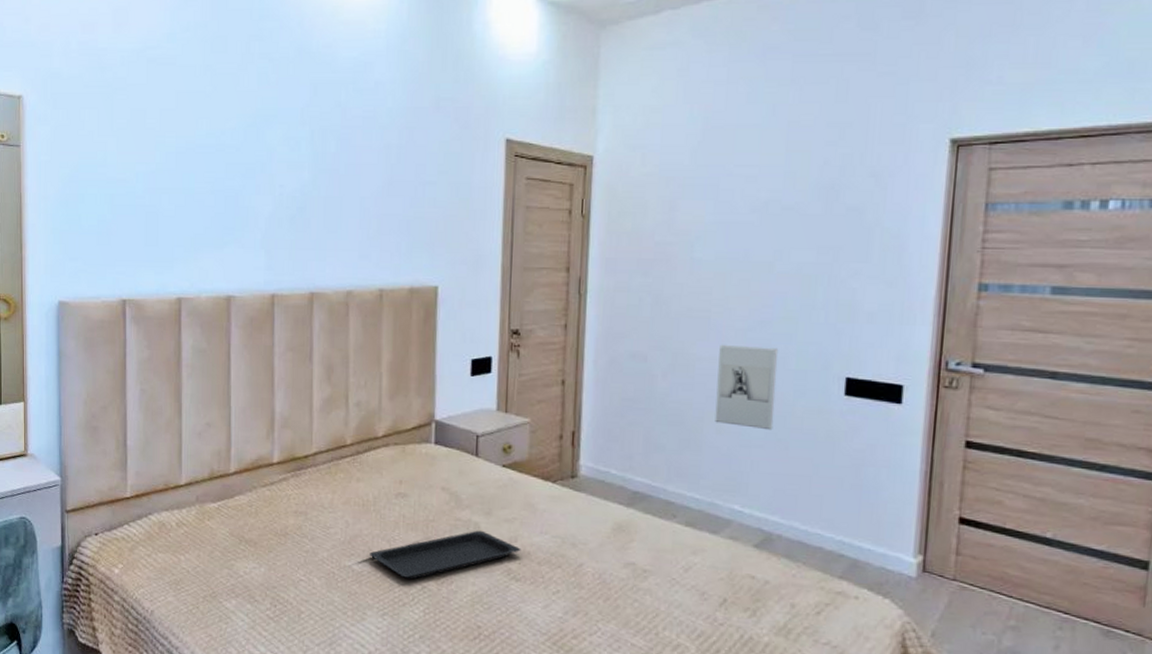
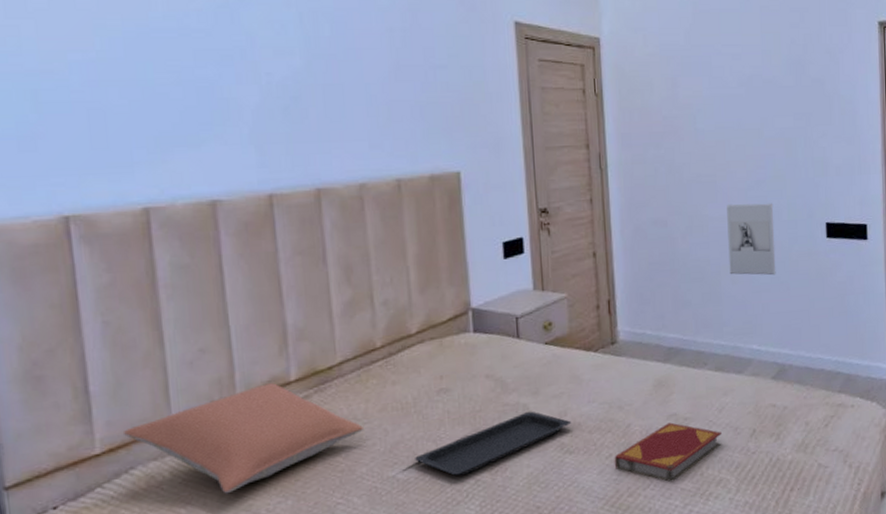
pillow: none [147,462,329,551] -> present [124,383,365,494]
hardback book: none [561,571,685,635] -> present [614,422,722,483]

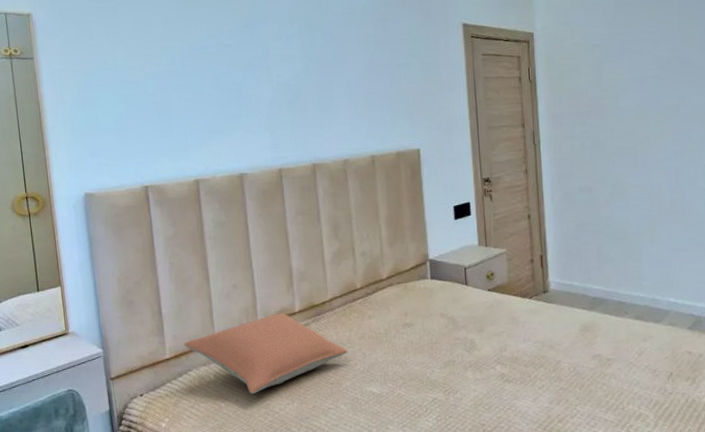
serving tray: present [414,411,572,476] -> none [385,345,510,394]
hardback book: present [614,422,722,483] -> none [546,362,641,413]
wall sculpture: present [727,203,776,276] -> none [646,172,692,237]

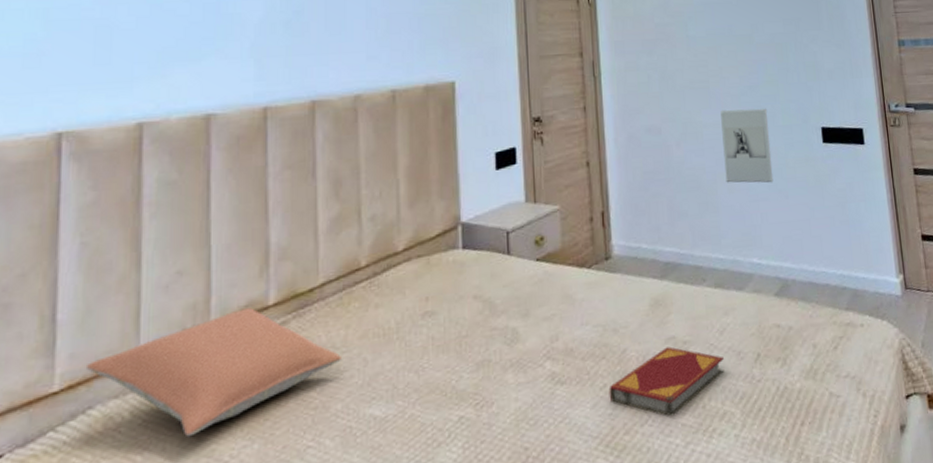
hardback book: none [546,362,641,413] -> present [609,346,725,417]
wall sculpture: none [646,172,692,237] -> present [720,108,774,183]

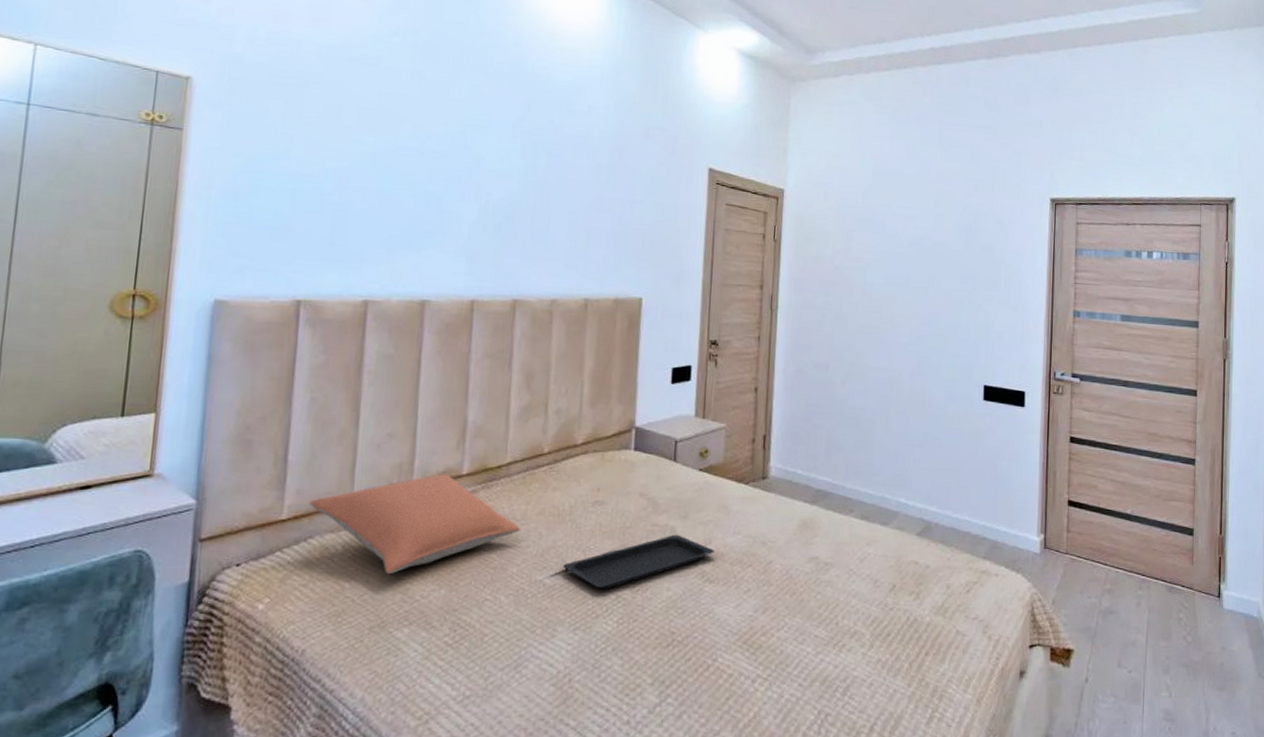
serving tray: none [393,335,564,413] -> present [562,534,715,590]
hardback book: present [609,346,725,417] -> none [751,565,861,627]
wall sculpture: present [720,108,774,183] -> none [884,356,933,431]

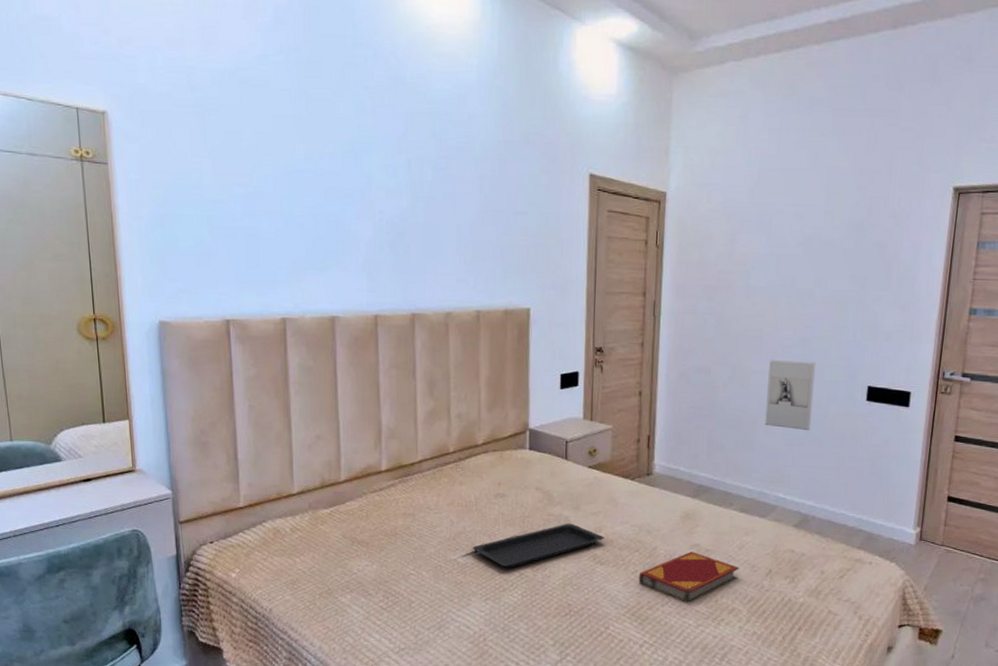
pillow: present [310,474,522,575] -> none [260,470,435,552]
hardback book: none [751,565,861,627] -> present [638,551,739,604]
wall sculpture: none [884,356,933,431] -> present [765,359,817,431]

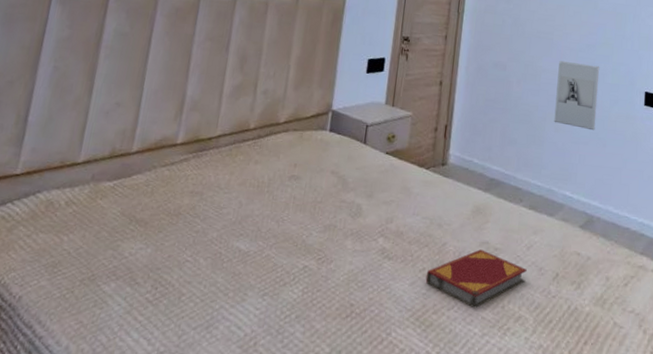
serving tray: present [472,523,605,568] -> none [257,211,396,259]

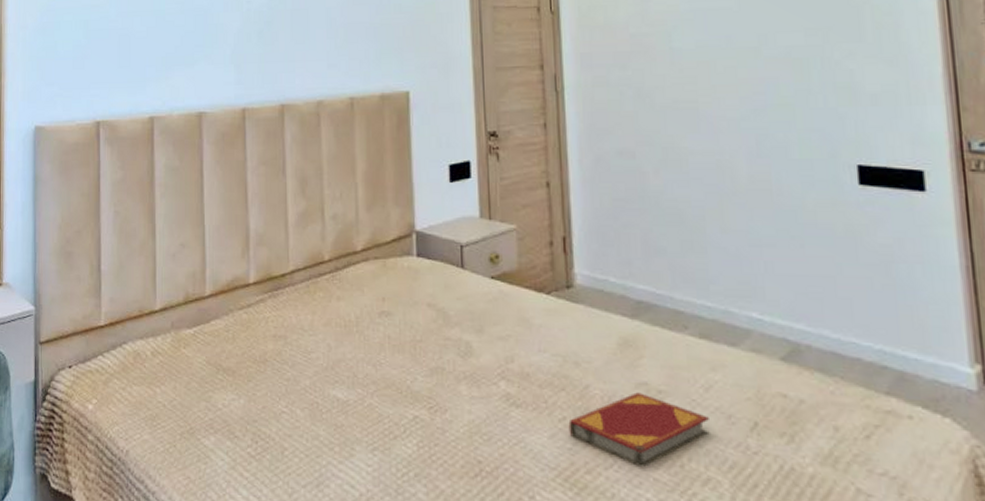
wall sculpture: present [554,60,600,131] -> none [712,135,784,227]

